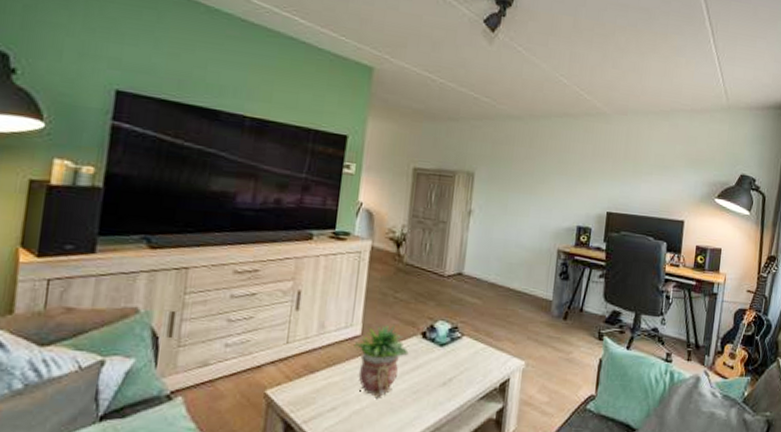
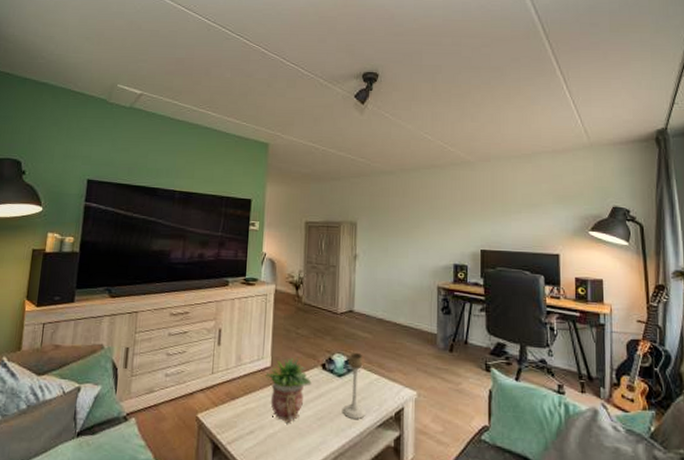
candle holder: none [441,319,470,391] -> present [342,352,367,419]

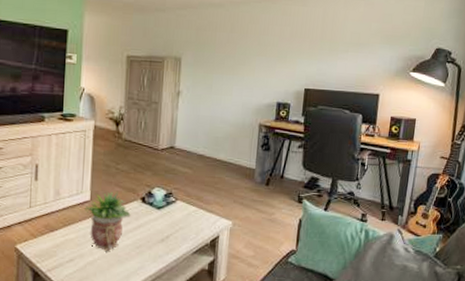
candle holder: present [342,352,367,419] -> none [160,186,184,246]

